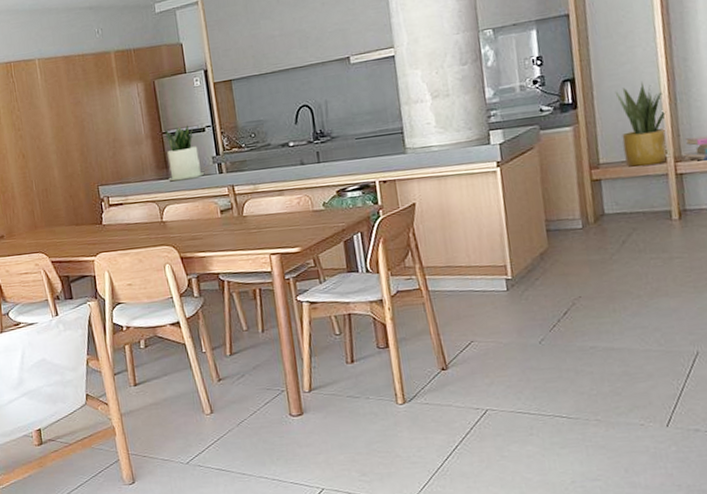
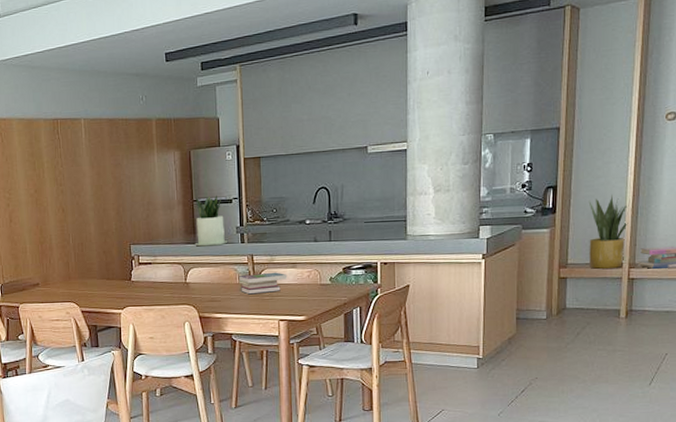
books: none [219,201,275,229] -> present [238,272,288,295]

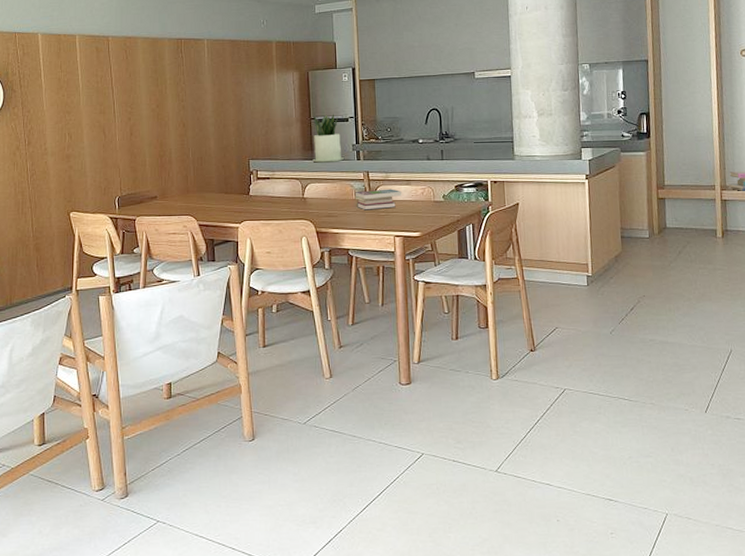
planter: present [588,195,628,270] -> none [679,122,717,191]

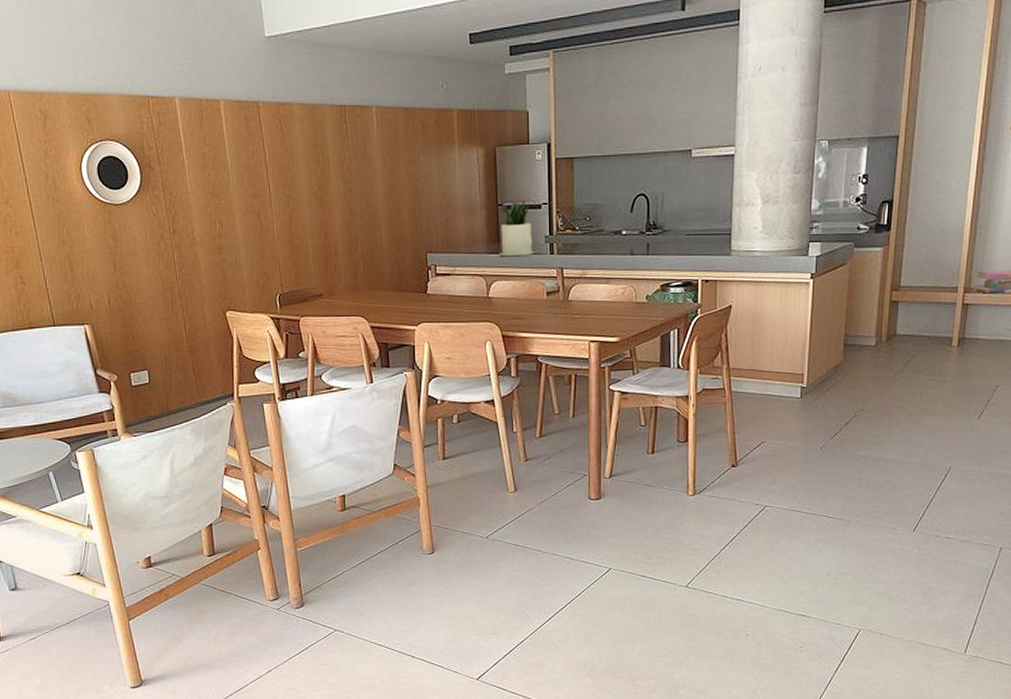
books: present [354,188,402,210] -> none [546,287,600,312]

